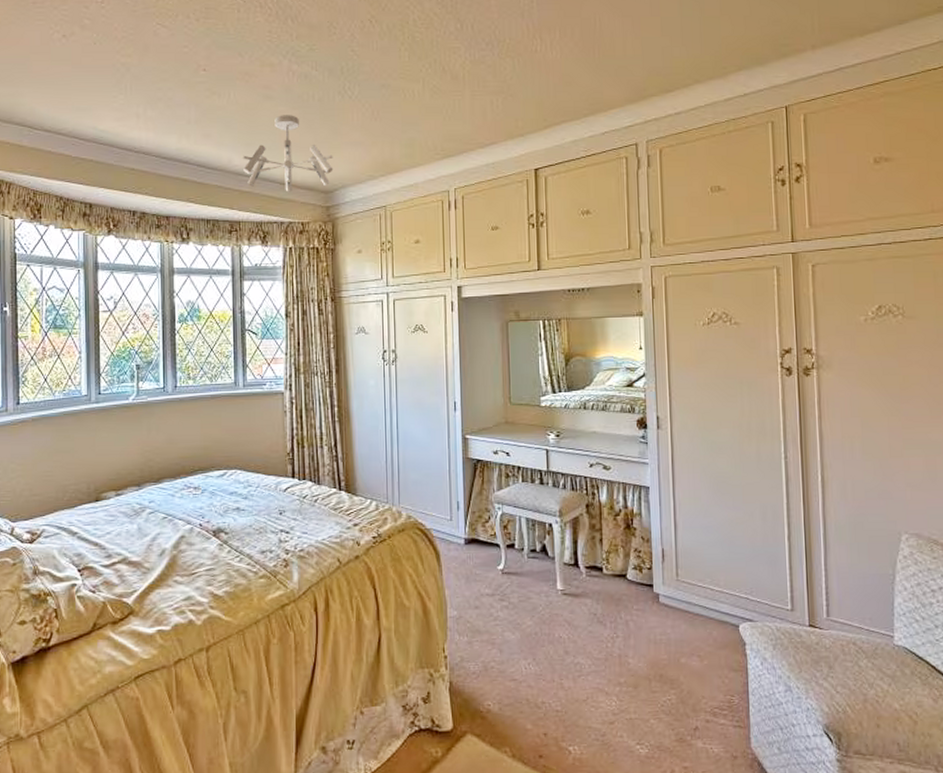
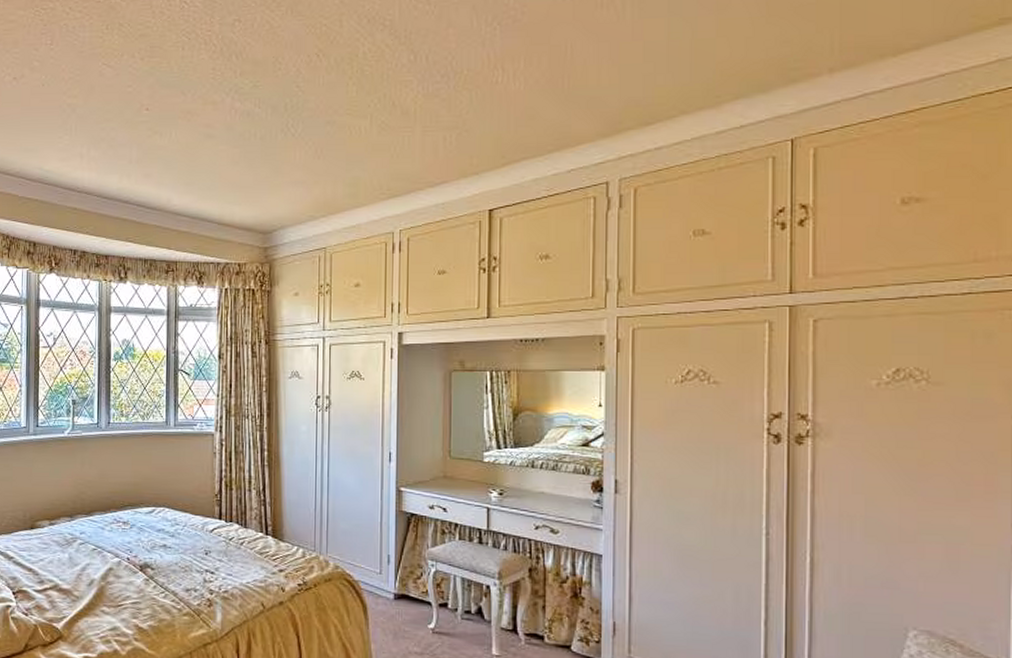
ceiling light fixture: present [242,115,333,192] -> none [181,154,273,233]

